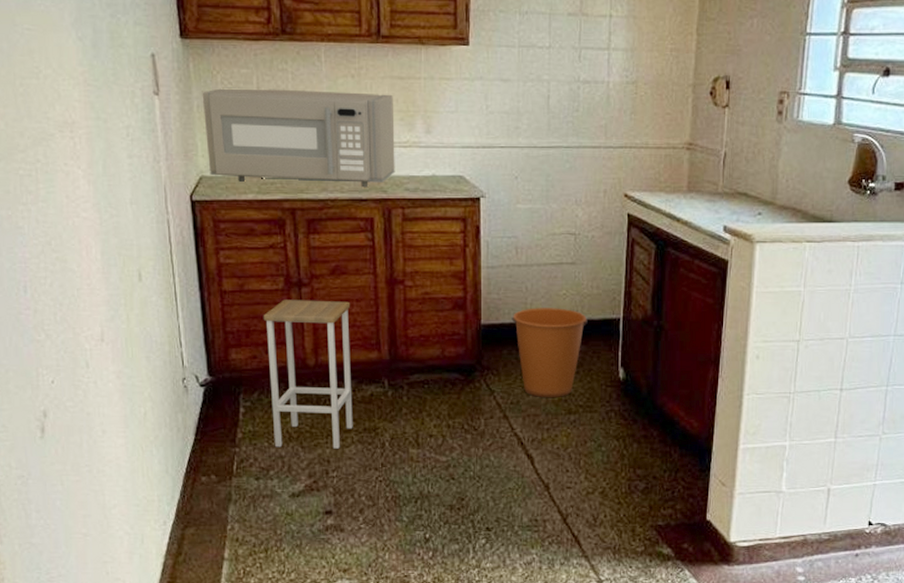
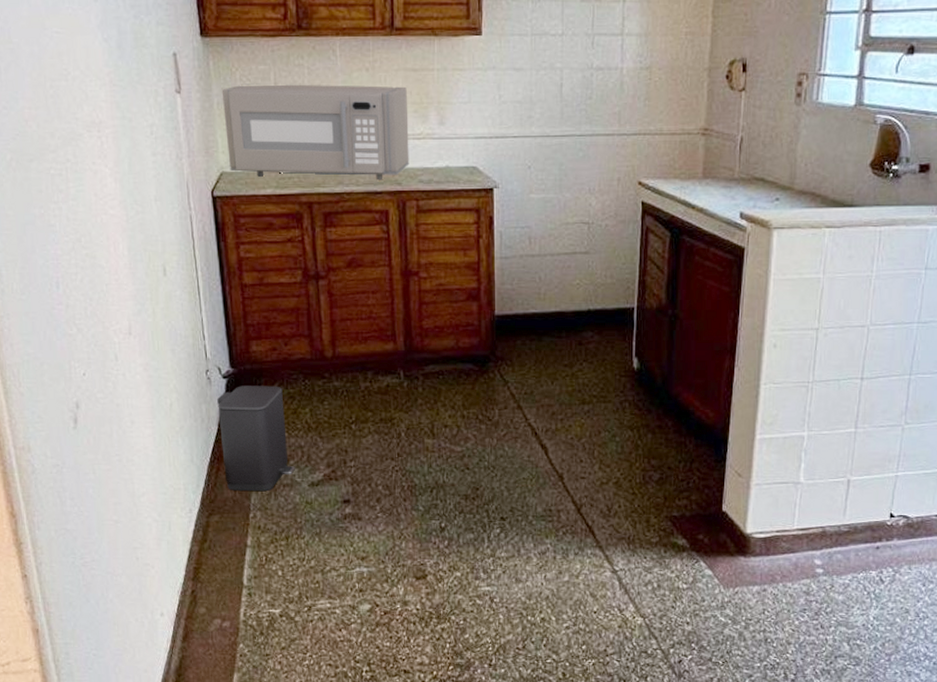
pedal bin: none [194,394,276,503] -> present [217,386,296,492]
step stool: present [263,300,353,449] -> none [282,292,370,439]
bucket: present [511,308,588,398] -> none [525,298,601,389]

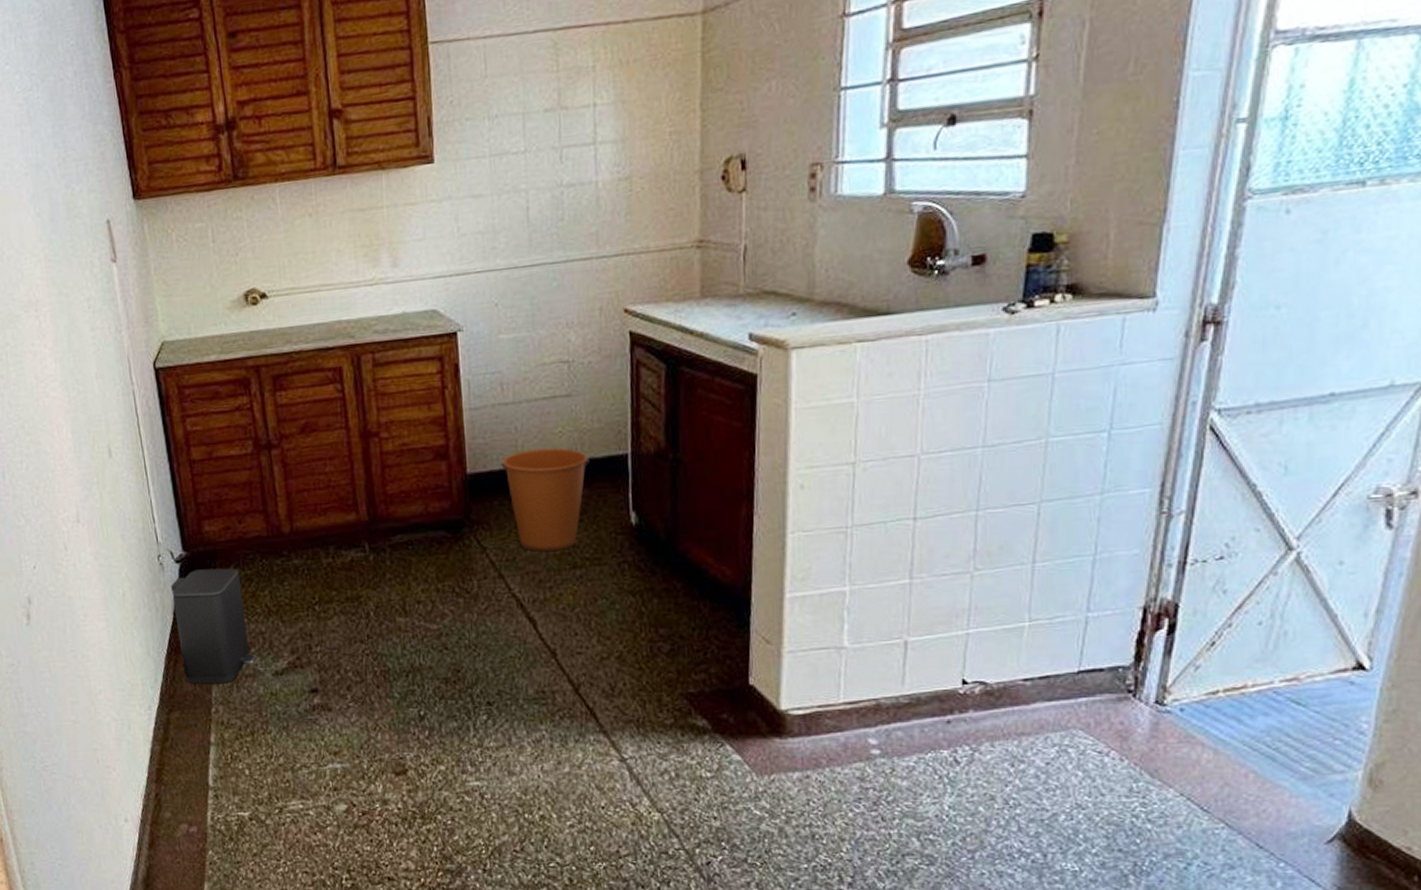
microwave: present [221,83,409,180] -> none [158,229,362,344]
bucket: none [525,298,601,389] -> present [501,448,590,553]

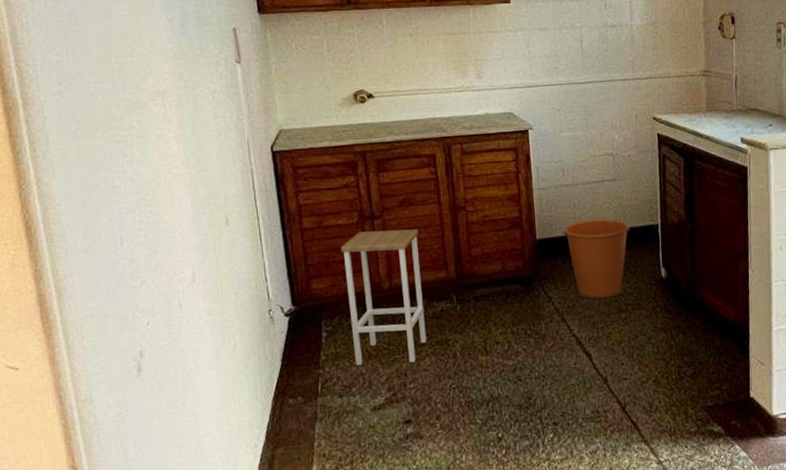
pedal bin: present [171,568,258,684] -> none [280,319,358,422]
step stool: none [233,460,335,623] -> present [340,229,427,366]

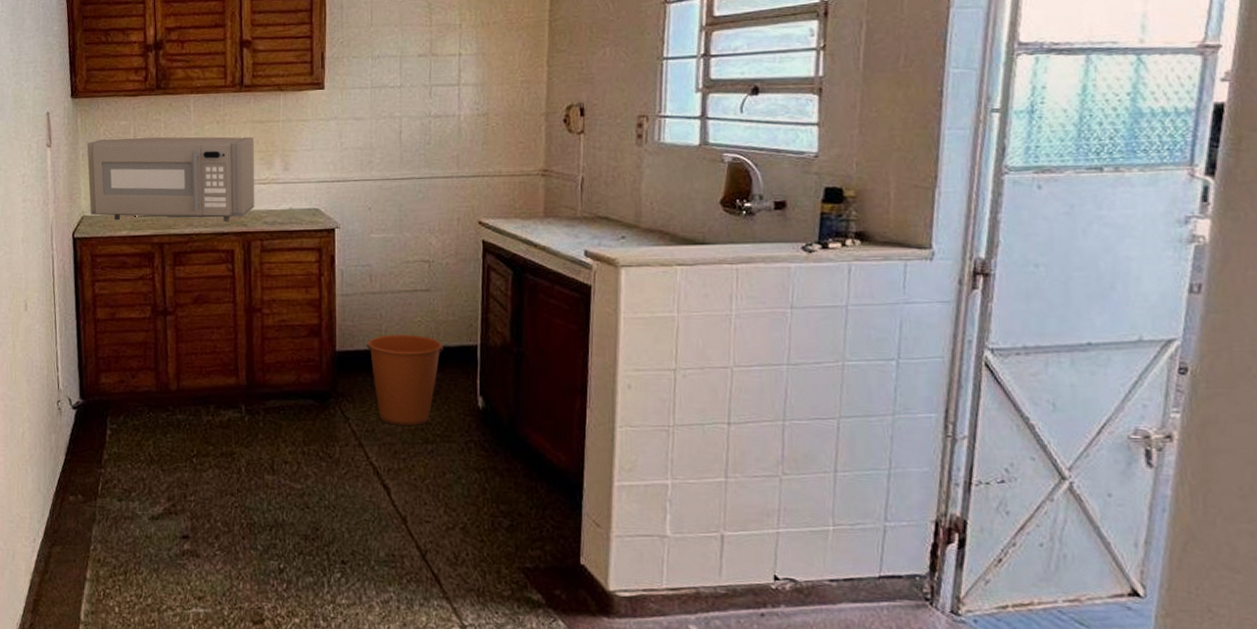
microwave: none [279,48,453,133] -> present [87,136,255,222]
step stool: present [340,229,427,366] -> none [131,327,211,473]

